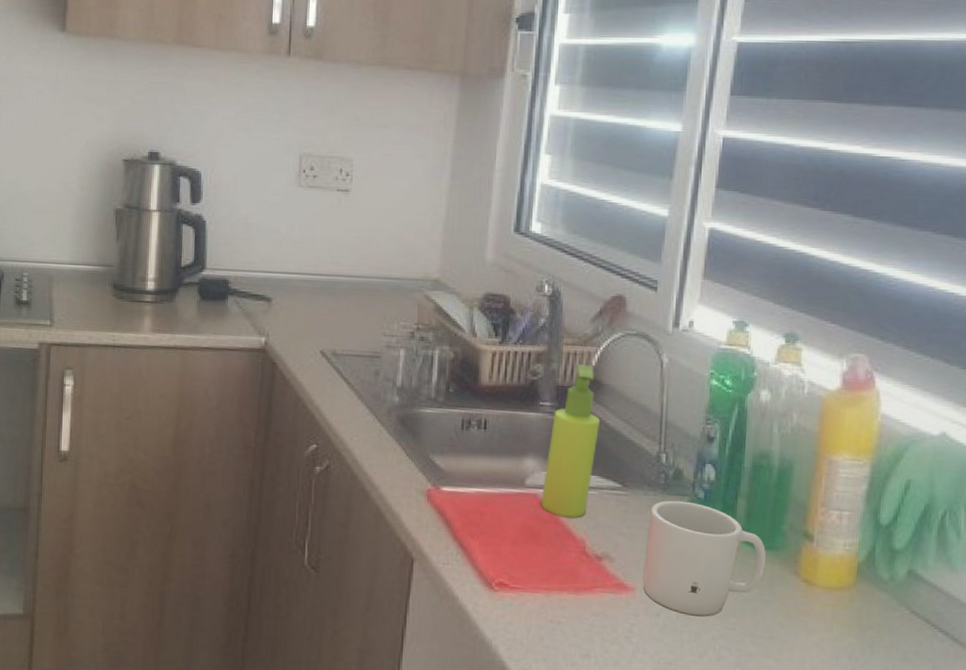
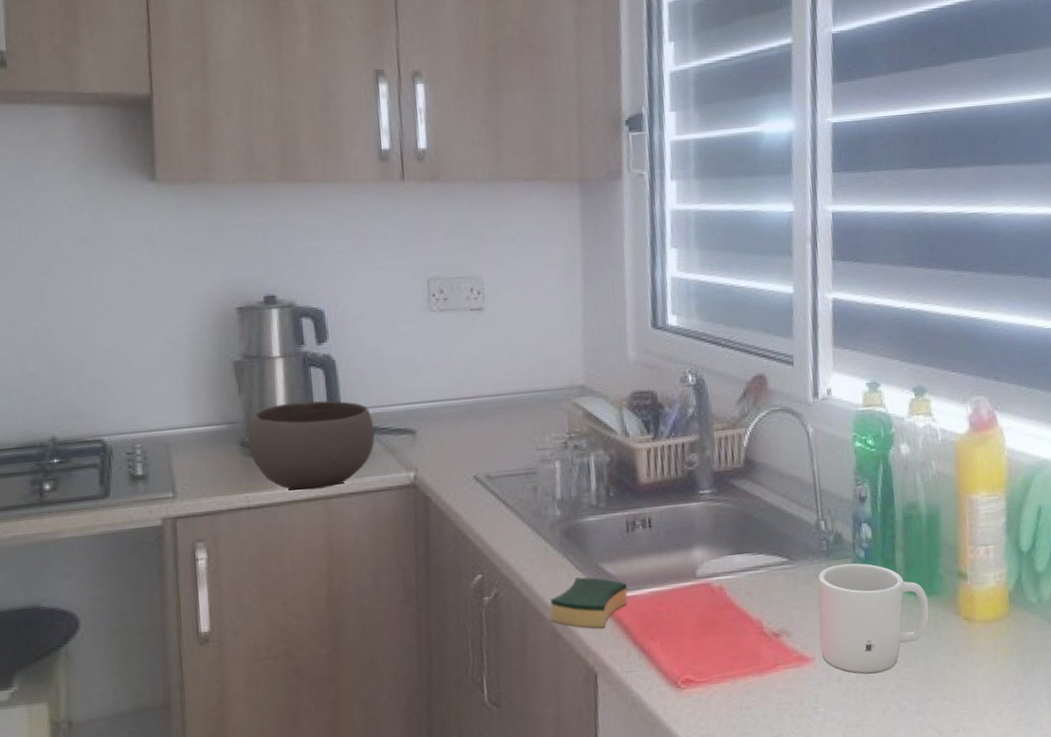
bowl: none [119,255,234,340] -> present [247,400,375,491]
sponge: none [375,464,454,519] -> present [550,577,628,630]
soap dispenser: present [541,363,601,519] -> none [713,446,760,602]

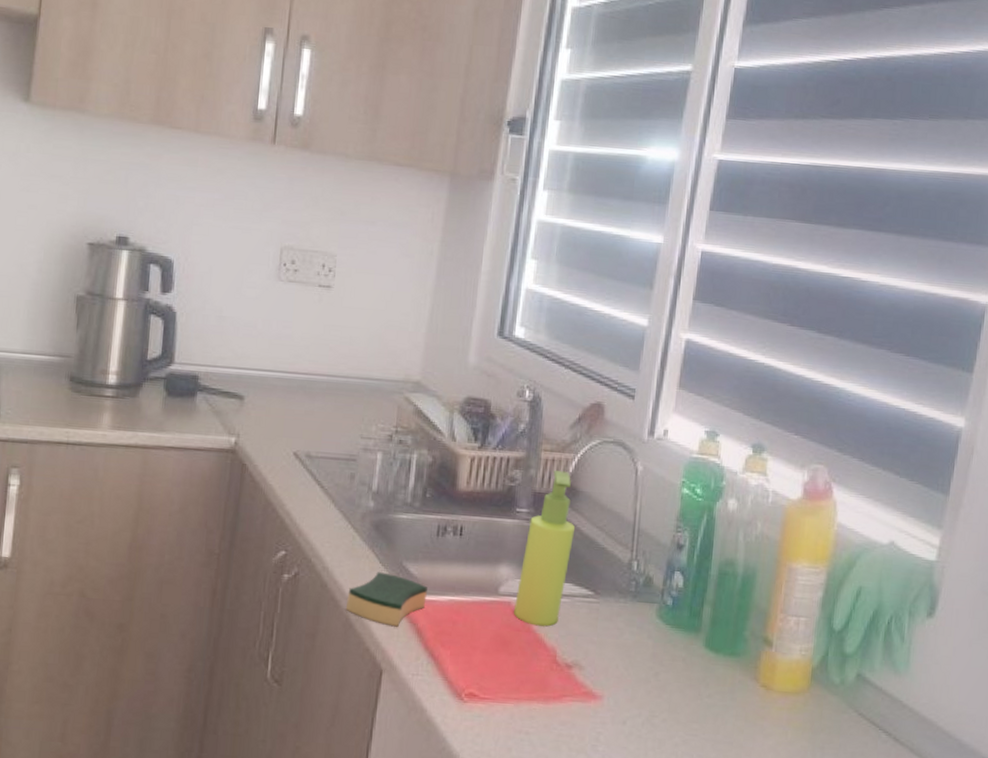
bowl: present [247,400,375,491] -> none [77,346,204,438]
soap dispenser: none [713,446,760,602] -> present [514,469,576,628]
mug: present [817,563,930,675] -> none [610,607,729,724]

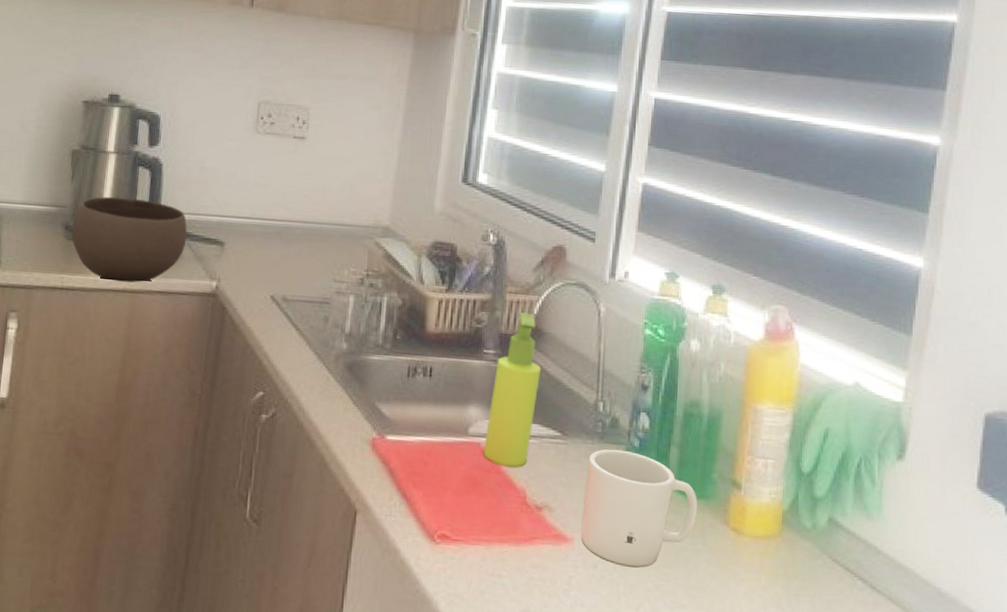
bowl: none [77,346,204,438] -> present [71,196,188,283]
sponge: present [345,572,427,628] -> none [320,412,399,468]
mug: none [610,607,729,724] -> present [581,449,698,568]

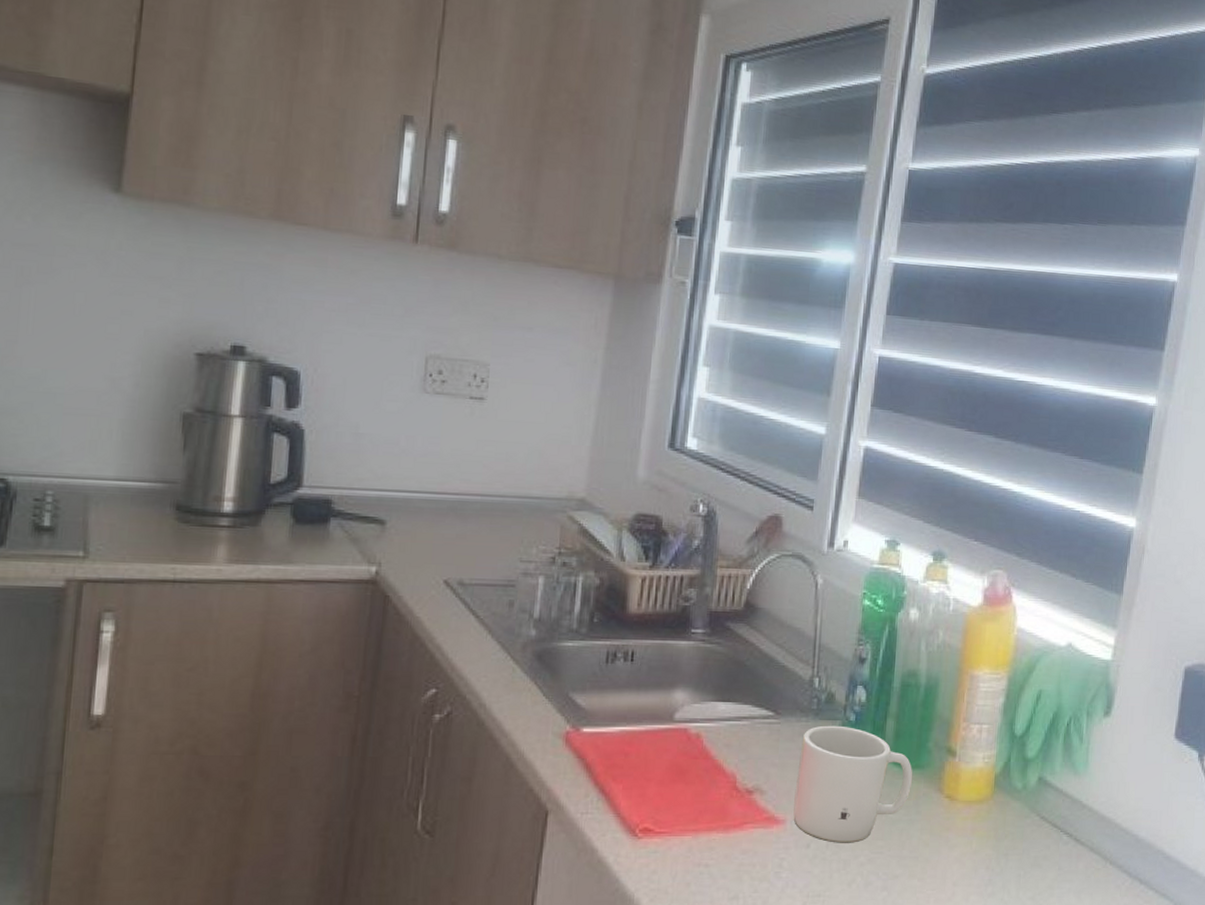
bowl: present [71,196,188,283] -> none [184,469,338,572]
soap dispenser: present [483,311,542,469] -> none [690,586,754,753]

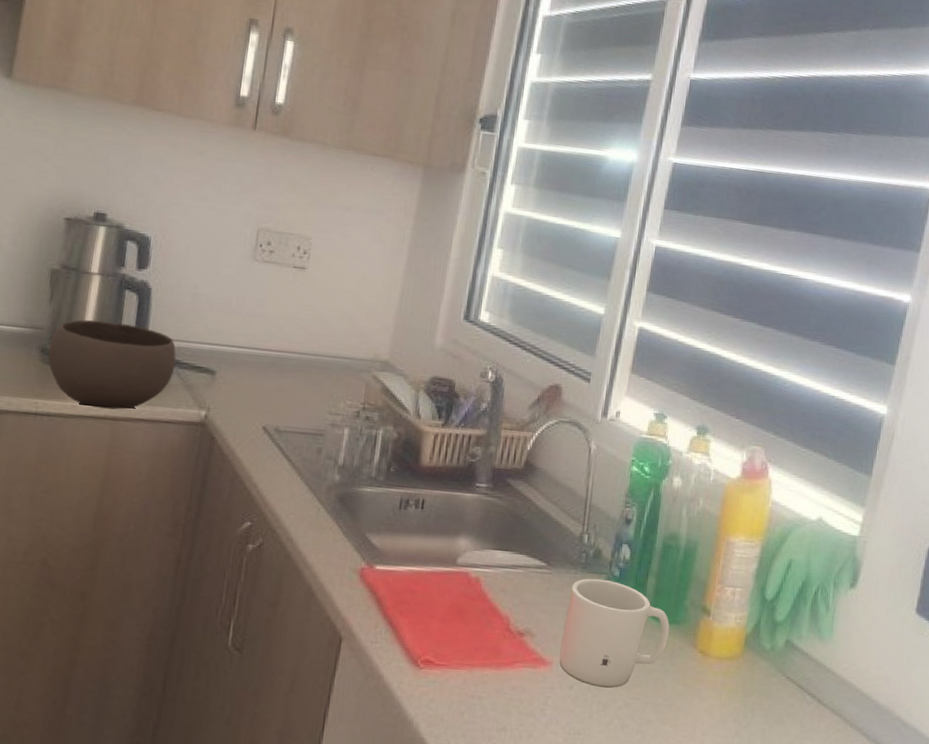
bowl: none [184,469,338,572] -> present [47,319,176,410]

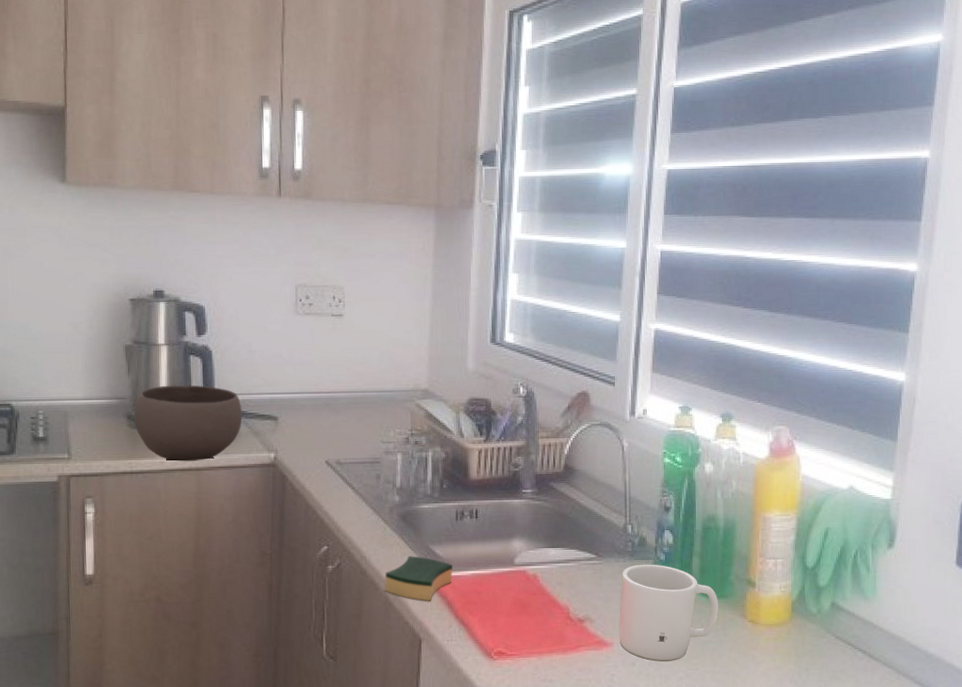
sponge: none [308,543,388,597] -> present [384,556,453,602]

